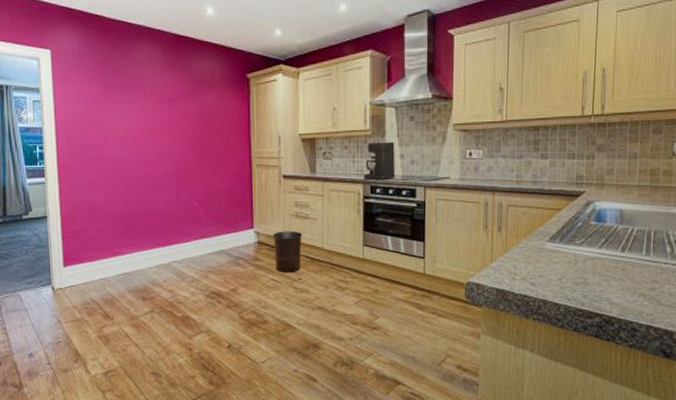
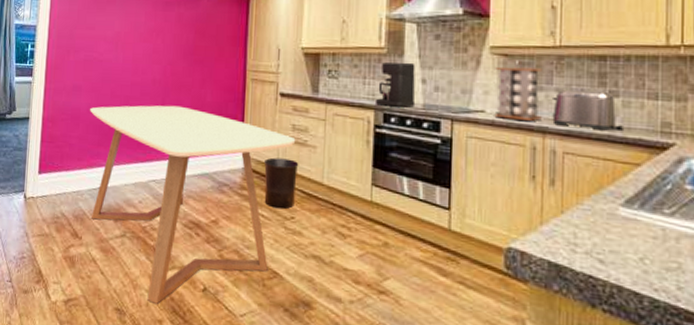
dining table: none [108,194,299,364] -> present [90,105,296,304]
spice rack: none [457,133,493,184] -> present [494,59,543,122]
toaster: none [500,155,551,186] -> present [552,89,625,132]

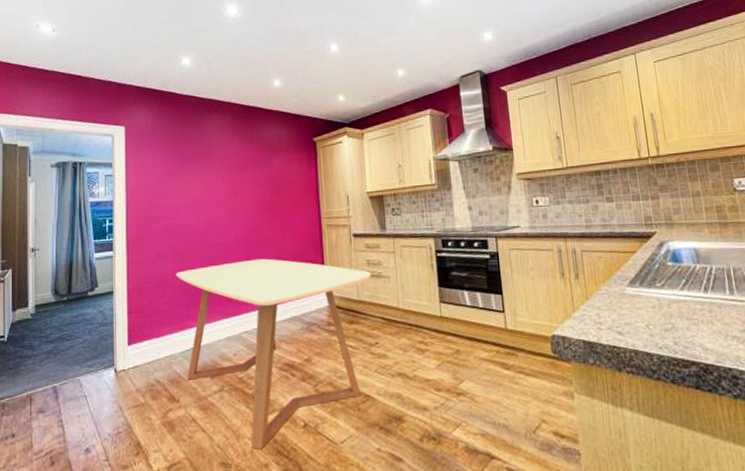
waste bin: present [264,157,299,209] -> none [346,291,377,338]
coffee maker: present [376,62,416,108] -> none [434,194,466,234]
spice rack: present [494,59,543,122] -> none [523,181,562,231]
toaster: present [552,89,625,132] -> none [568,198,621,230]

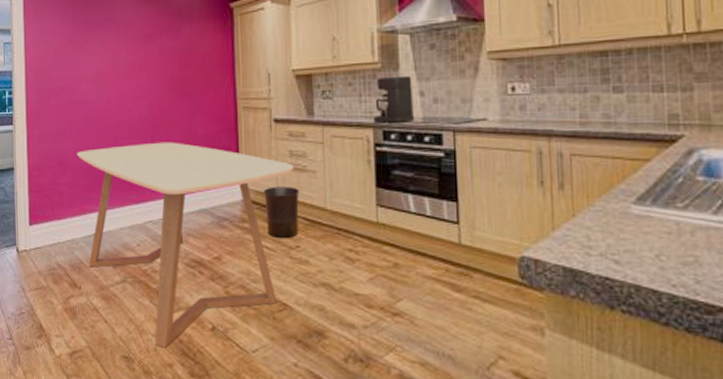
waste bin: none [346,291,377,338] -> present [264,186,300,239]
coffee maker: none [434,194,466,234] -> present [374,75,415,124]

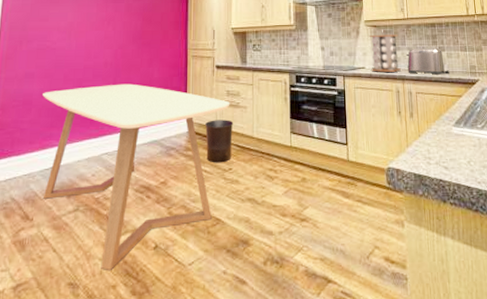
coffee maker: present [374,75,415,124] -> none [290,35,318,71]
spice rack: none [494,62,546,127] -> present [369,29,401,73]
toaster: none [556,87,632,128] -> present [406,47,450,75]

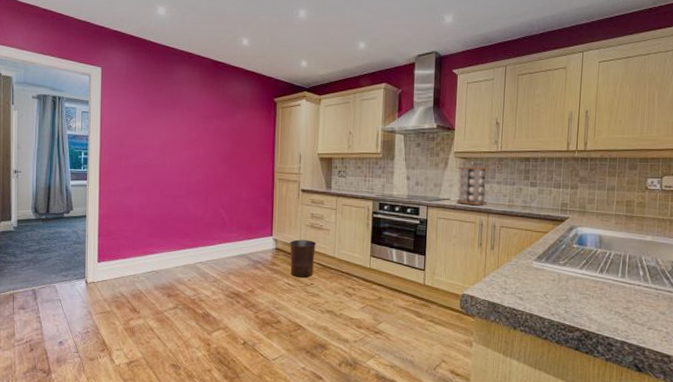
dining table: present [42,83,230,270] -> none [142,201,314,358]
toaster: present [406,47,450,75] -> none [494,182,539,211]

